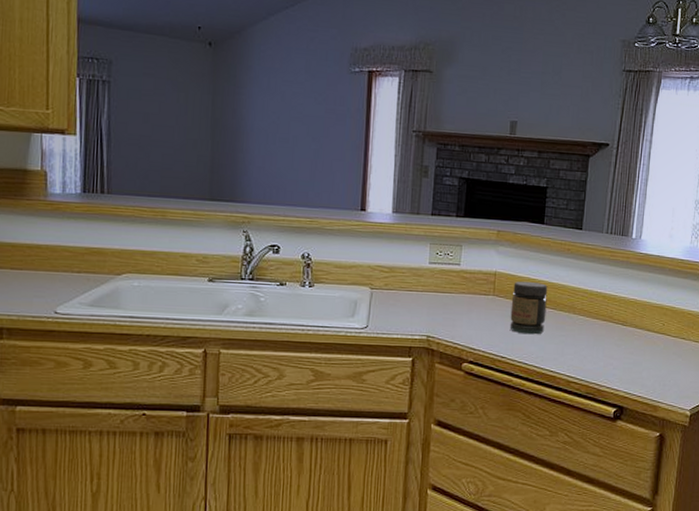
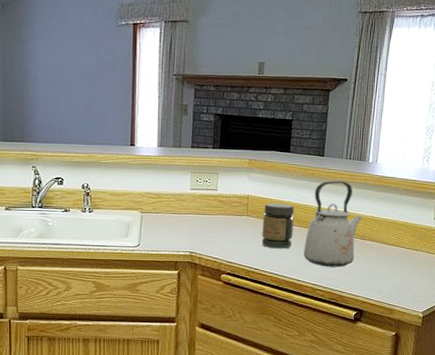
kettle: none [557,257,624,357] -> present [303,180,362,267]

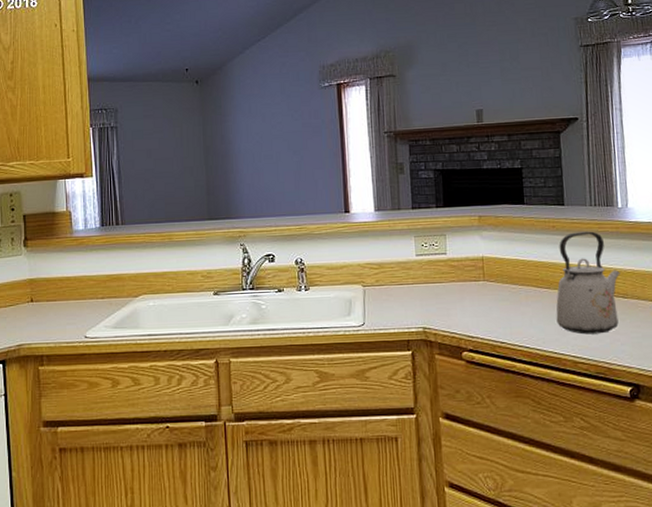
jar: present [261,202,295,249] -> none [502,262,541,317]

